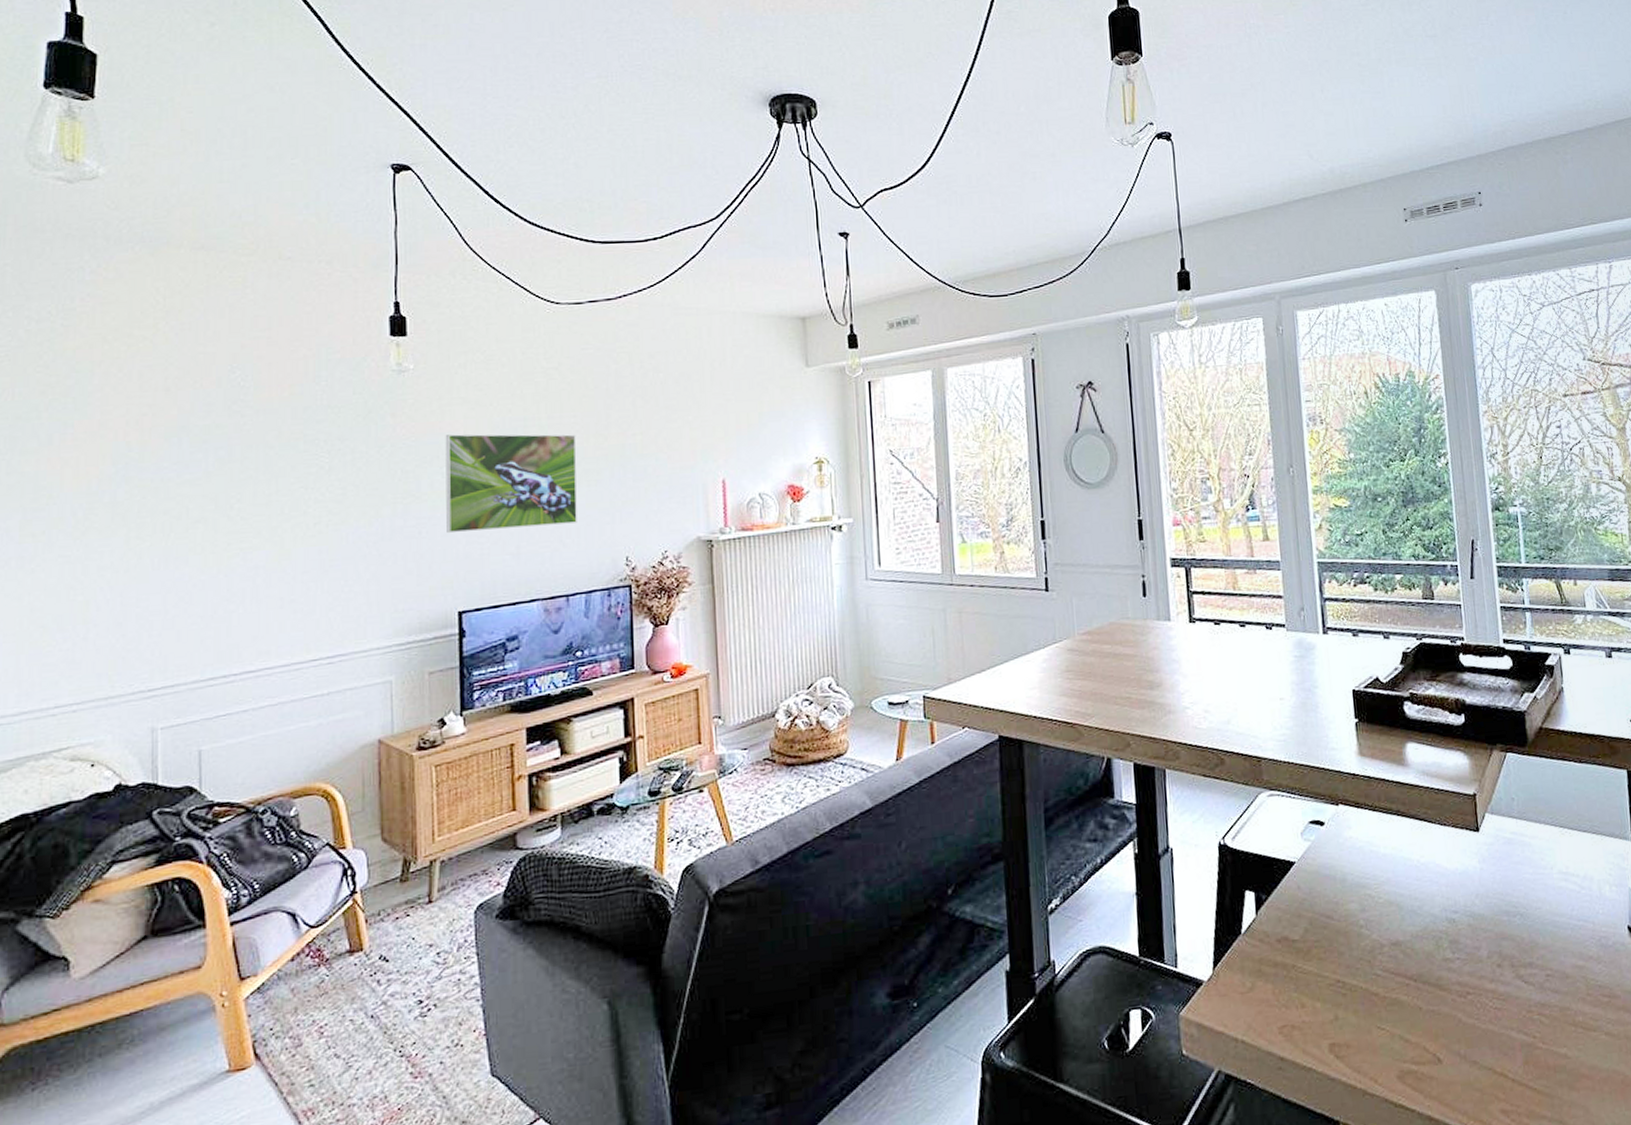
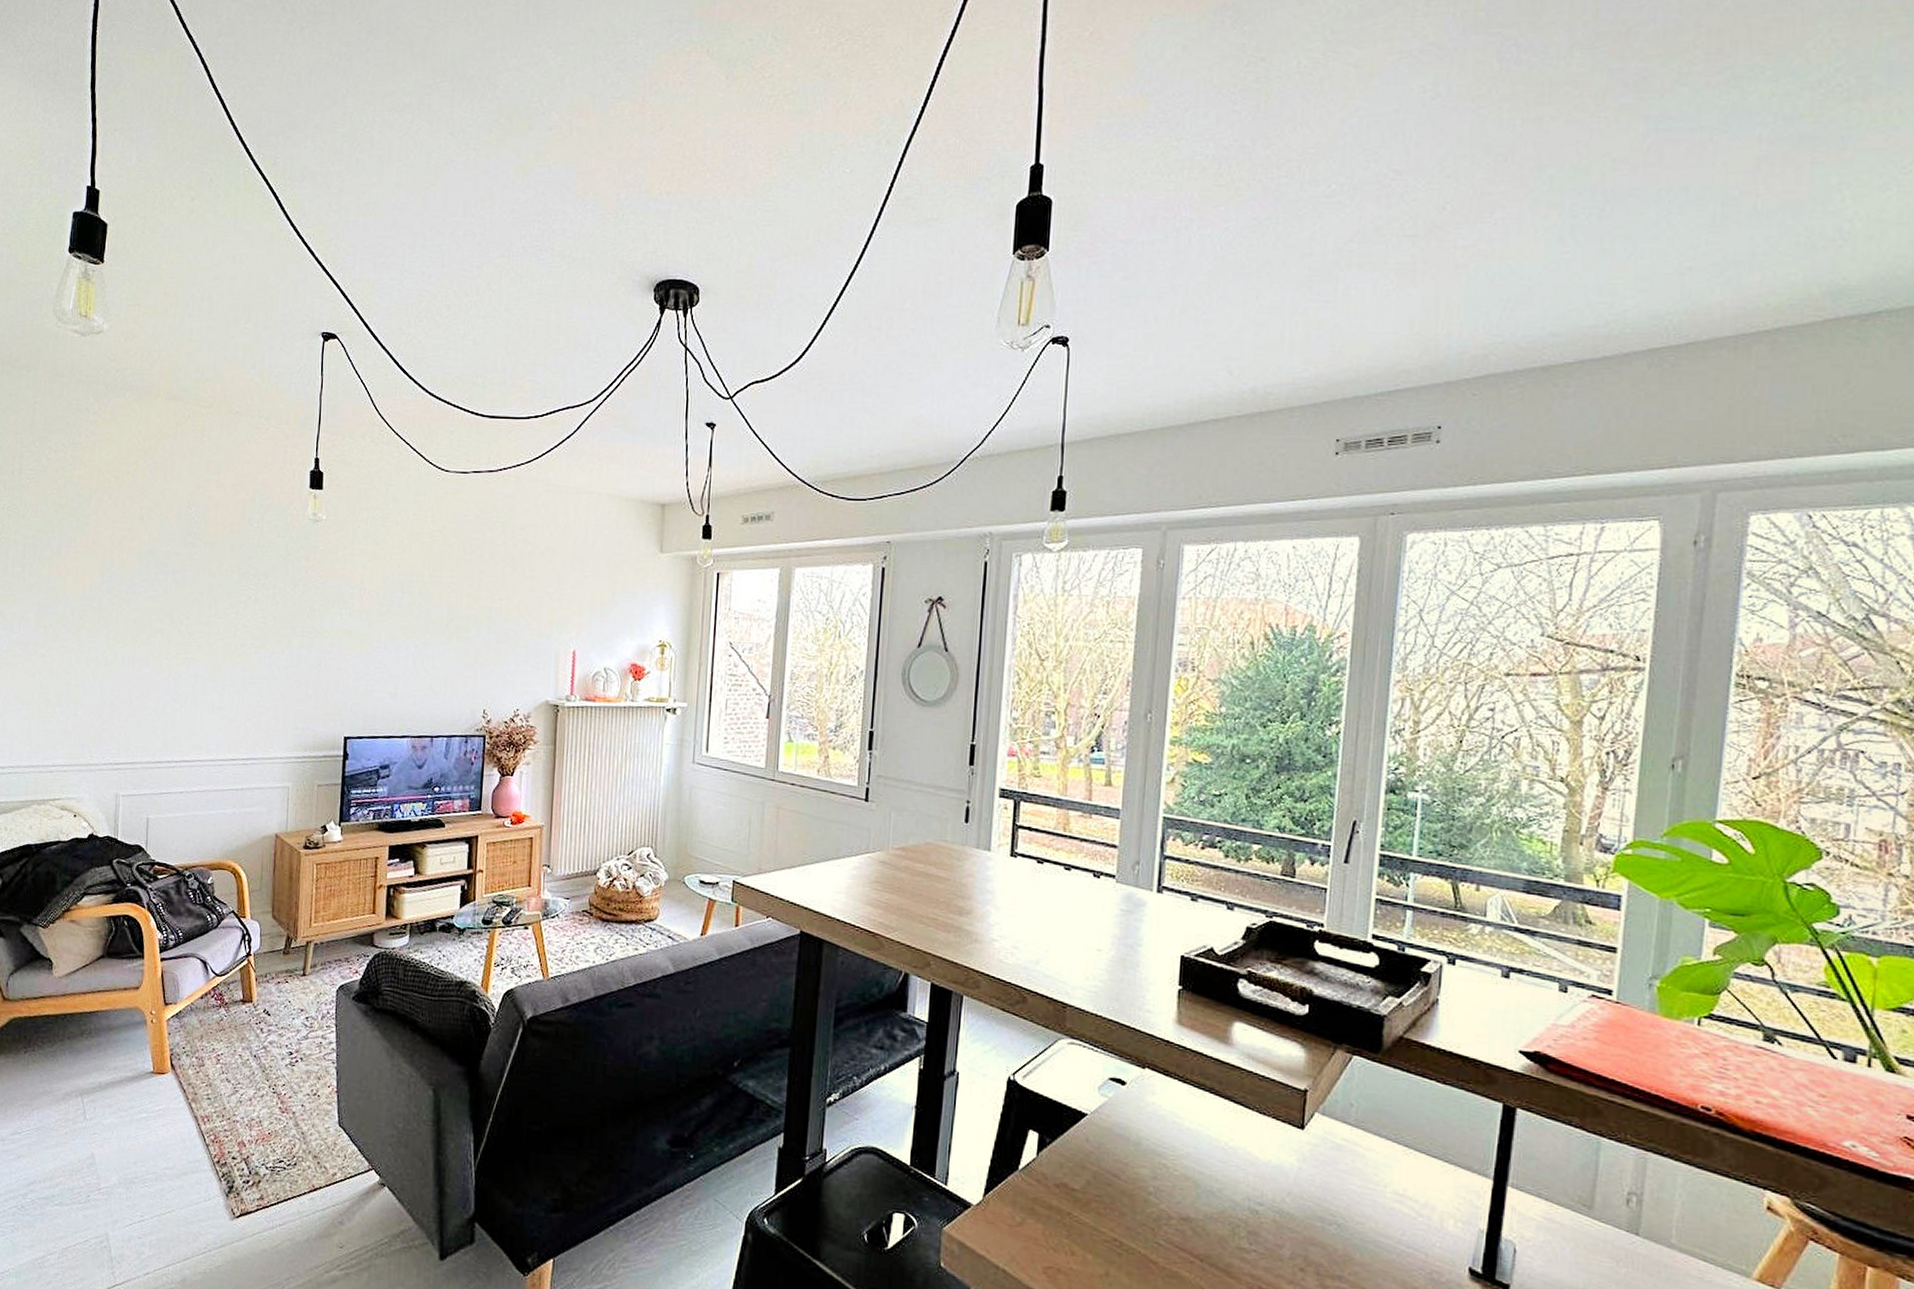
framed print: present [445,434,578,534] -> none [340,581,452,673]

